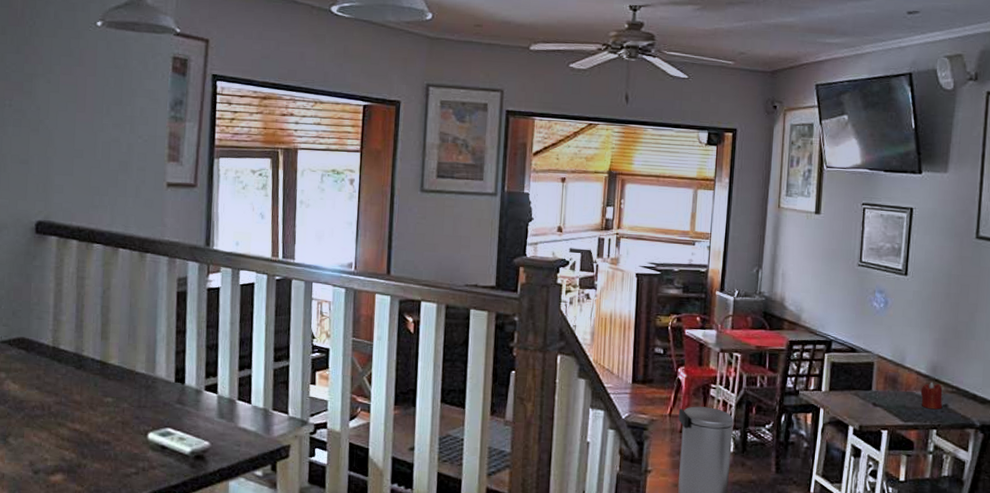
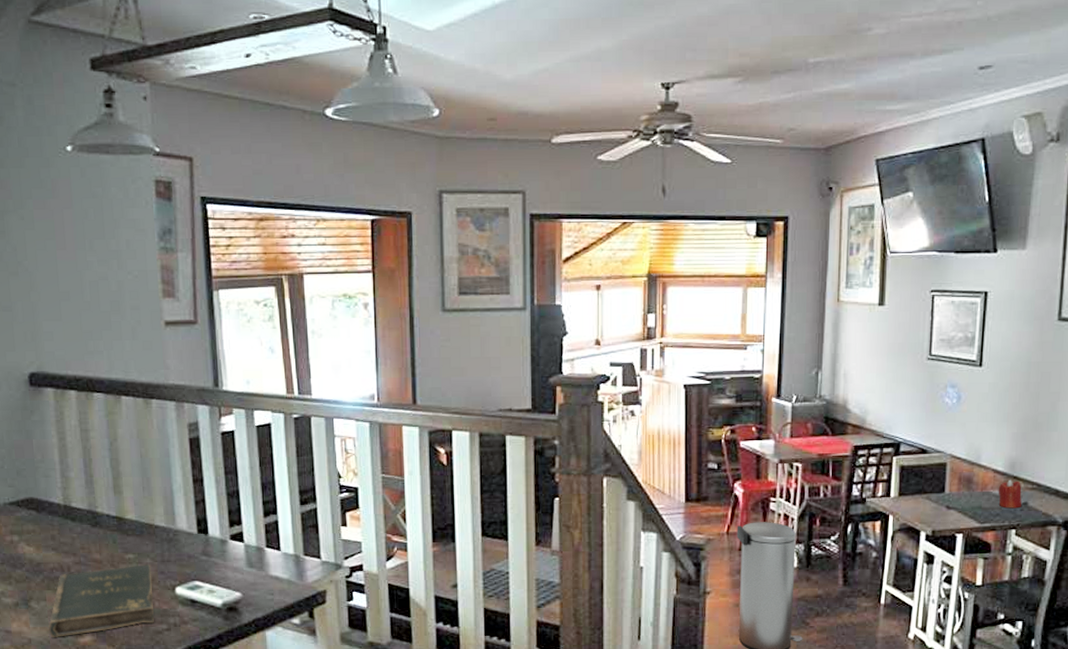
bible: none [22,408,127,474] -> present [48,565,154,637]

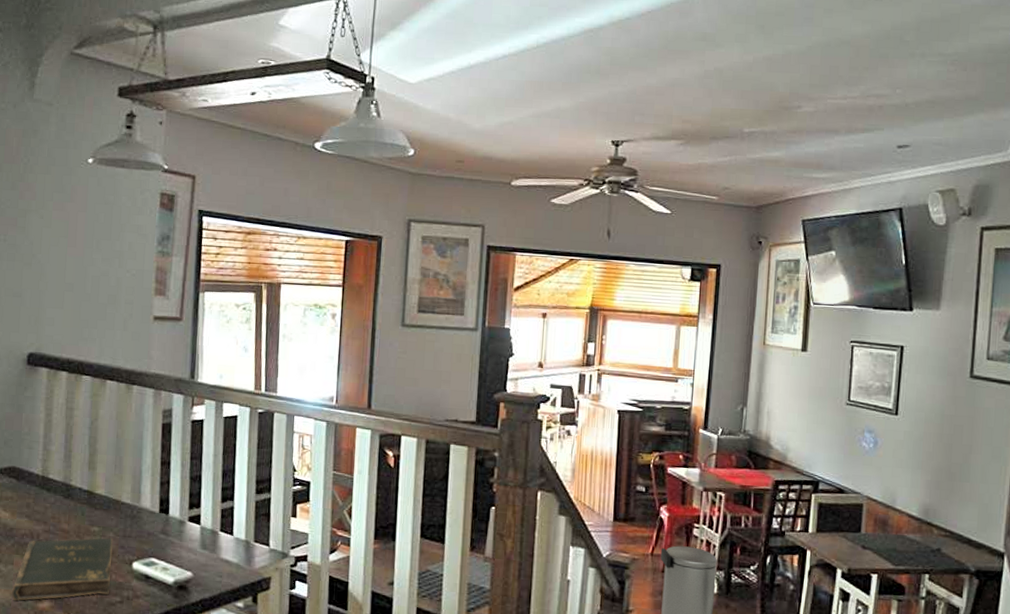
candle: present [998,479,1022,509] -> none [912,525,935,554]

